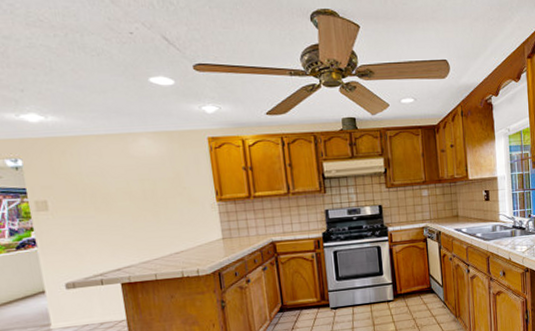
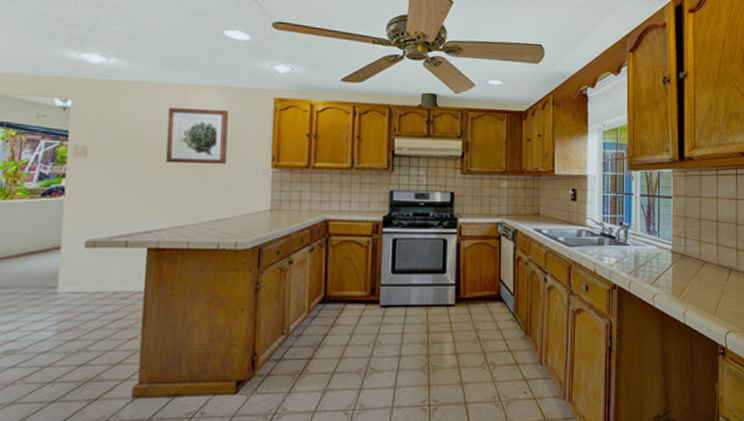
wall art: none [112,154,175,208] -> present [166,108,229,165]

